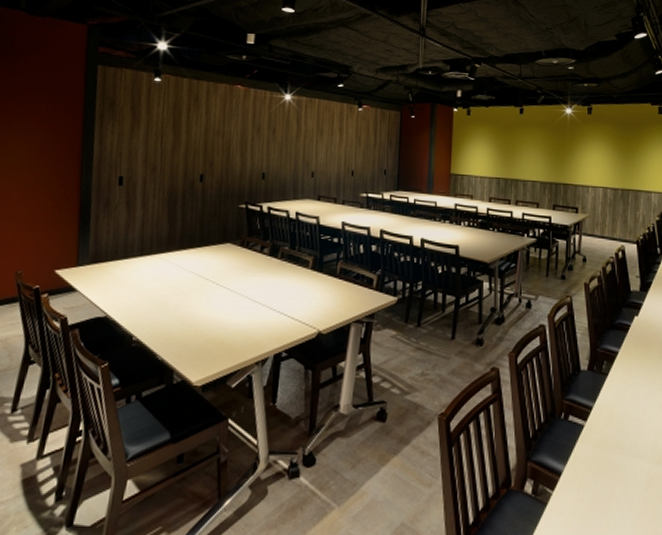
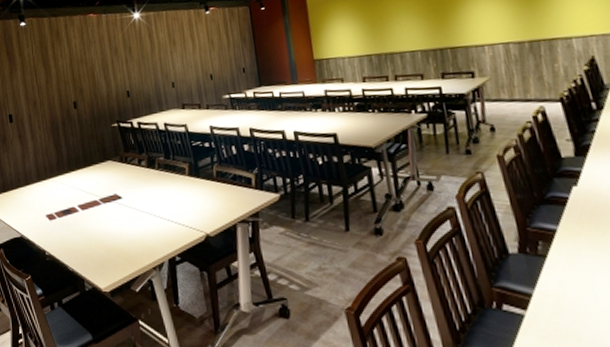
papers: none [141,279,235,302] -> present [46,194,122,221]

